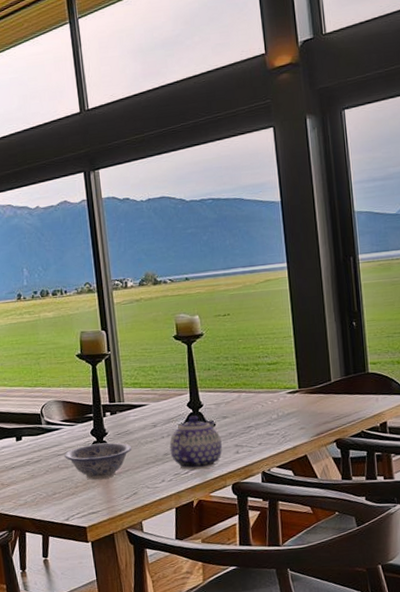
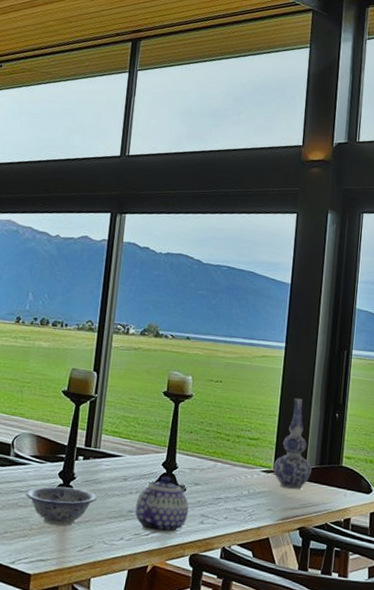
vase: none [298,314,338,405] -> present [273,398,312,489]

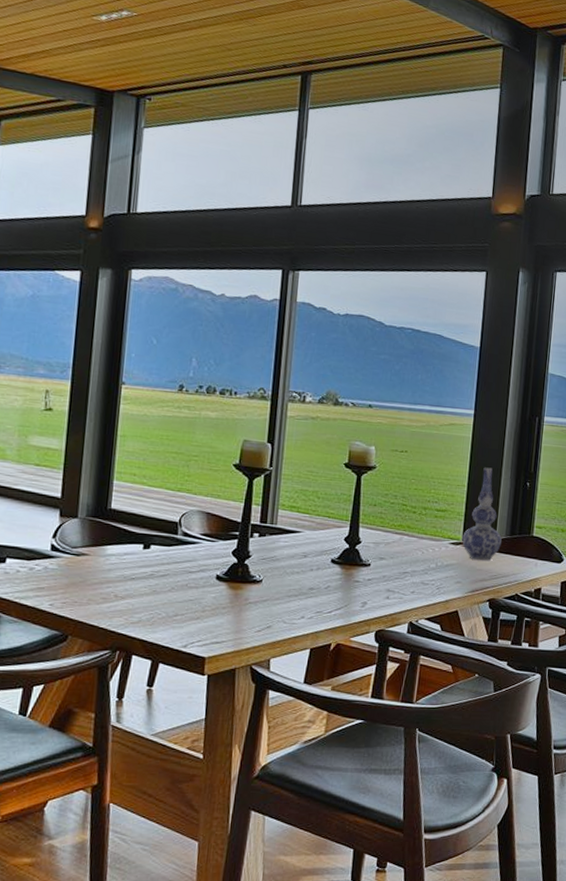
bowl: present [26,486,97,527] -> none [197,565,275,607]
teapot: present [135,476,189,534] -> none [316,551,374,611]

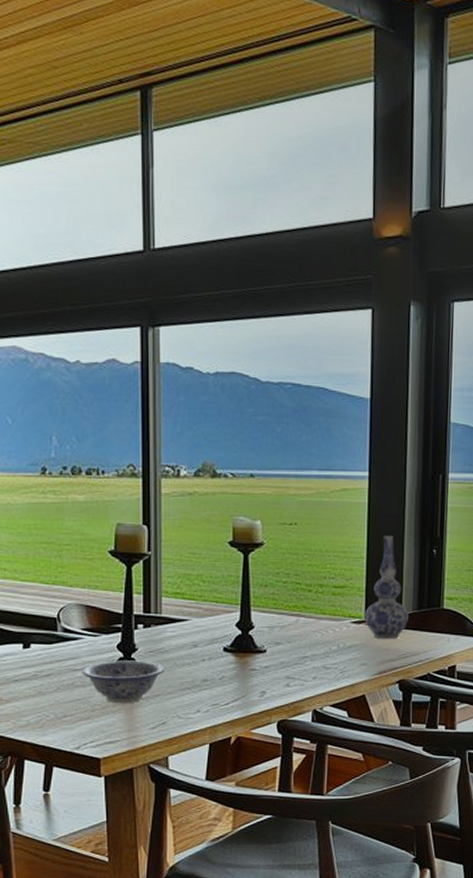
bowl: none [197,565,275,607] -> present [82,660,164,704]

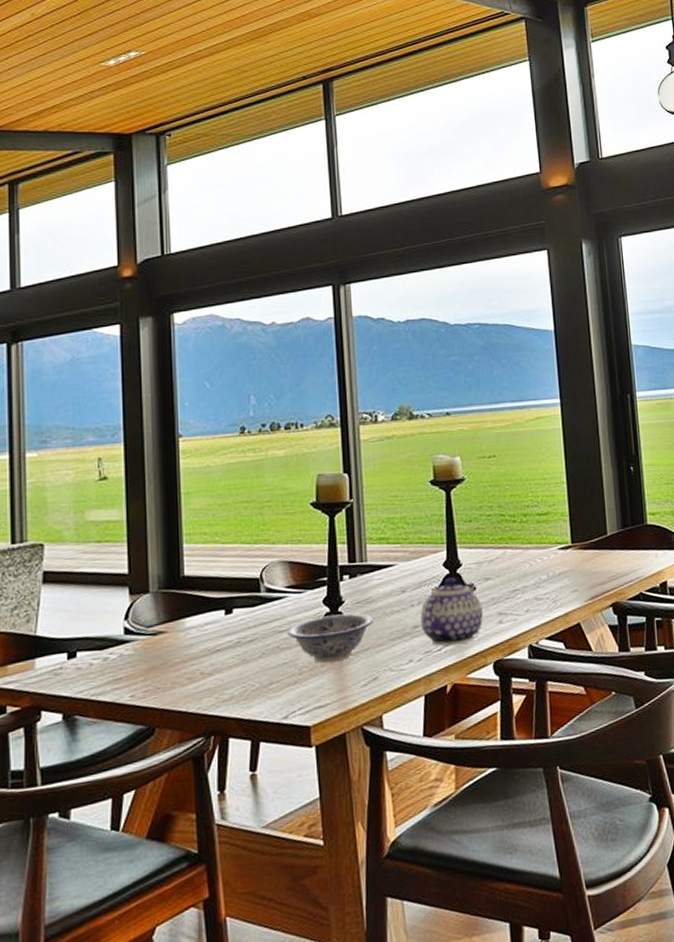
teapot: none [210,638,271,702] -> present [420,577,483,646]
vase: present [365,535,409,639] -> none [571,457,615,563]

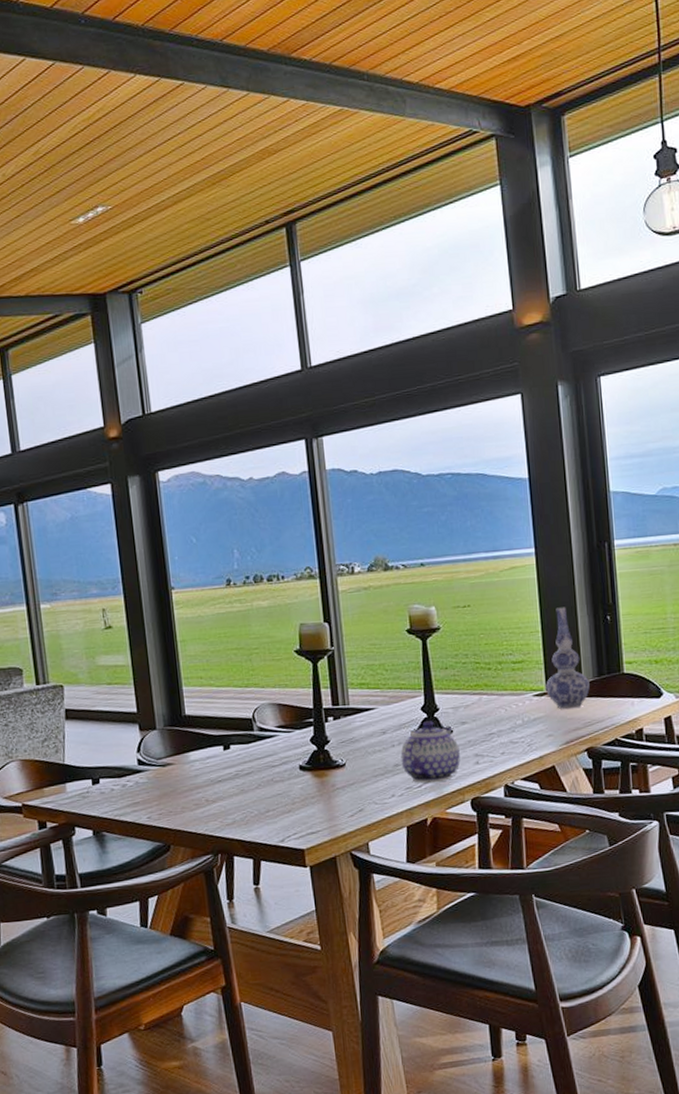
bowl: present [287,613,373,664] -> none [280,751,357,796]
vase: none [571,457,615,563] -> present [546,607,590,709]

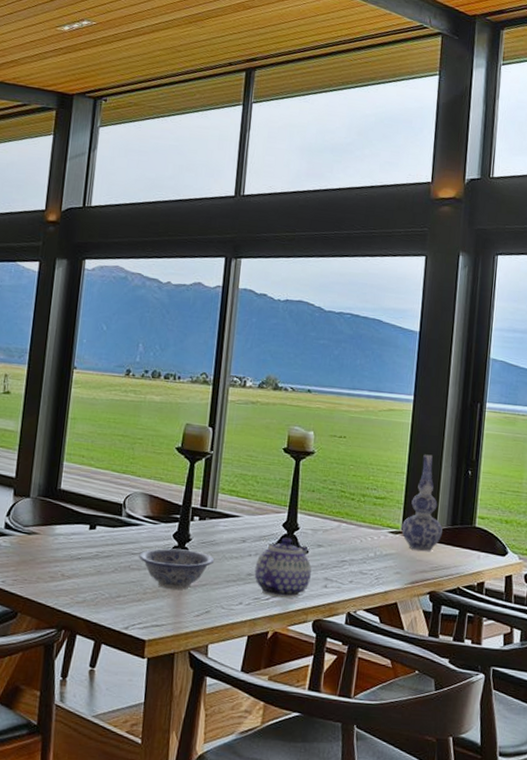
bowl: none [280,751,357,796] -> present [139,548,214,590]

